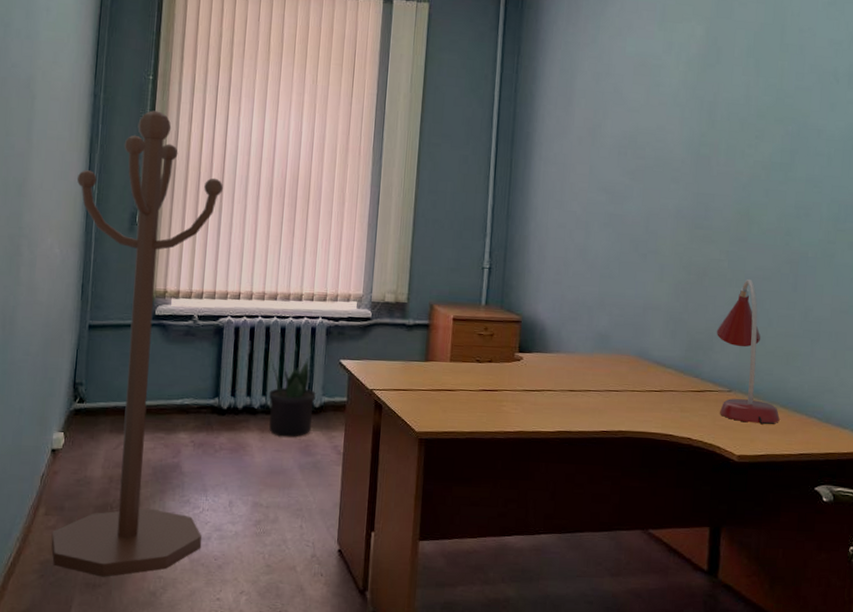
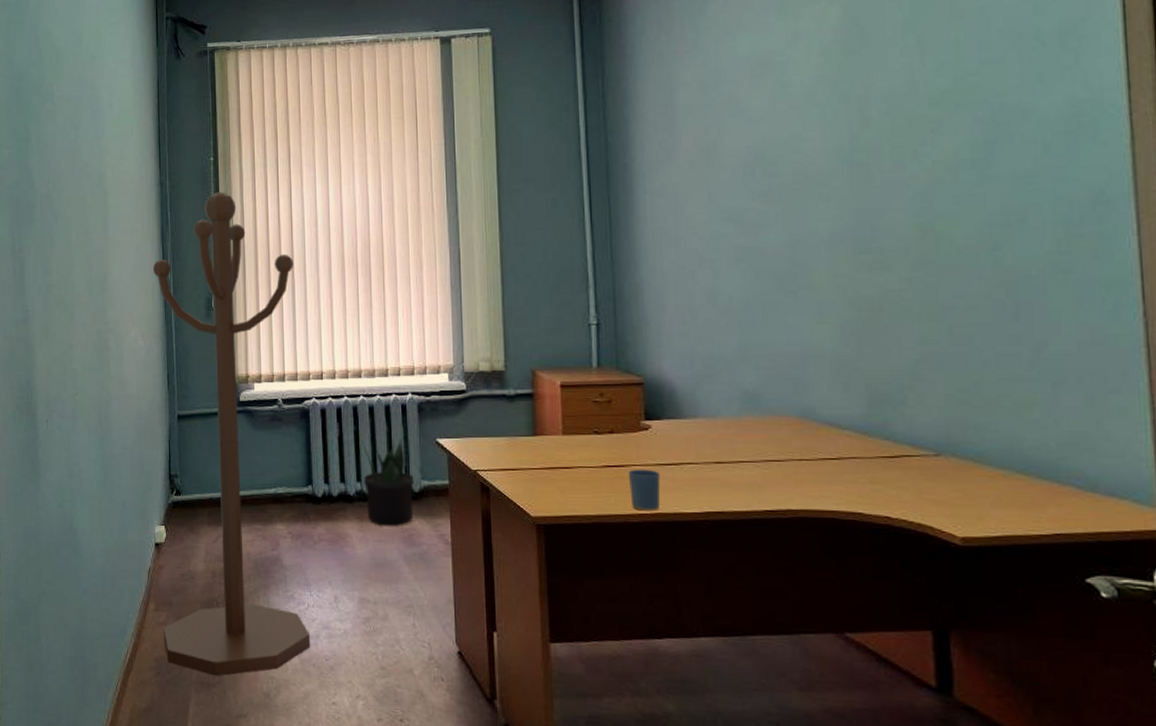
mug: none [499,393,525,429] -> present [628,469,661,511]
desk lamp: present [716,278,780,425] -> none [907,310,1018,497]

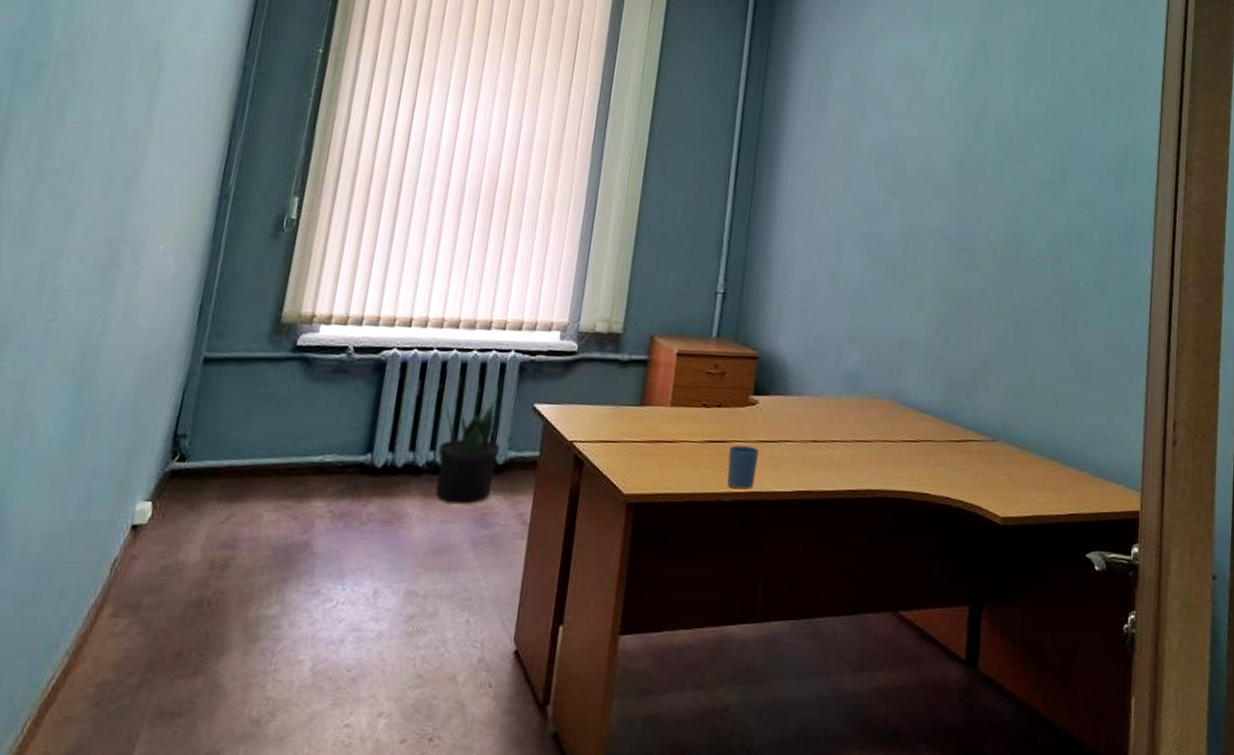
coat rack: present [152,192,311,676] -> none [114,90,402,702]

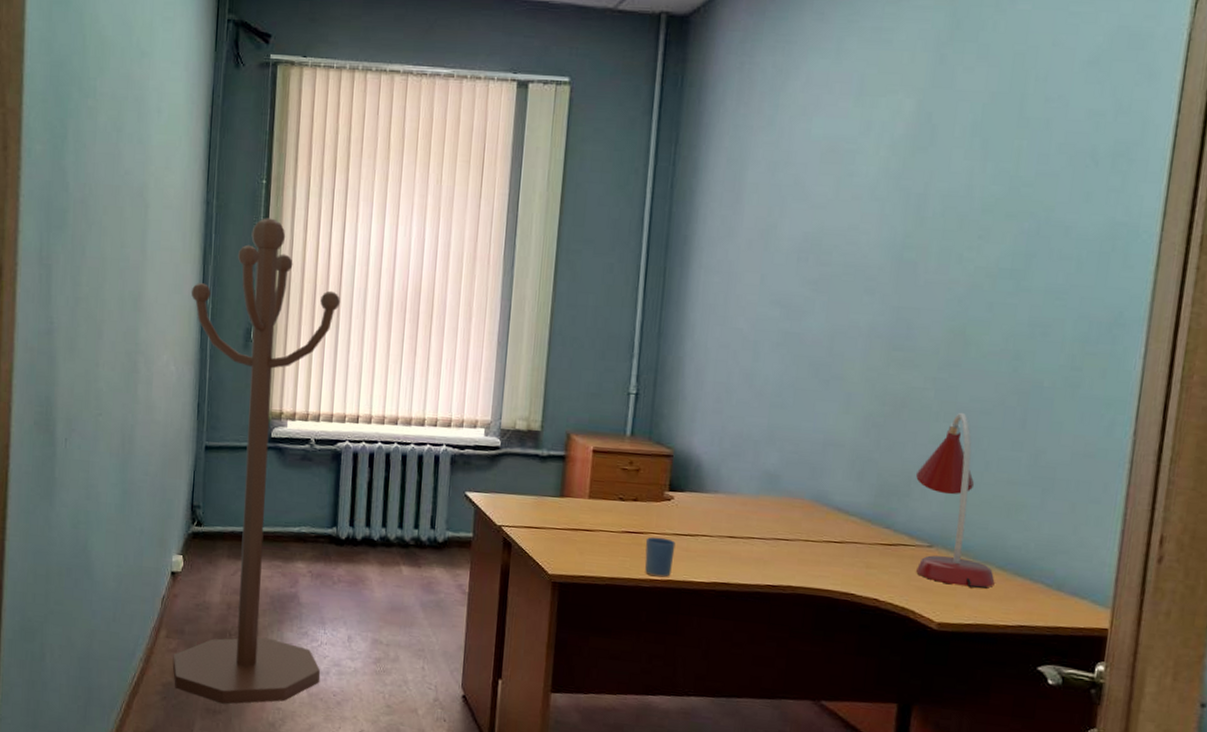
coat rack: none [114,90,402,702] -> present [172,218,340,704]
planter: present [435,401,500,504] -> none [388,486,439,573]
desk lamp: none [979,310,1048,481] -> present [915,412,995,590]

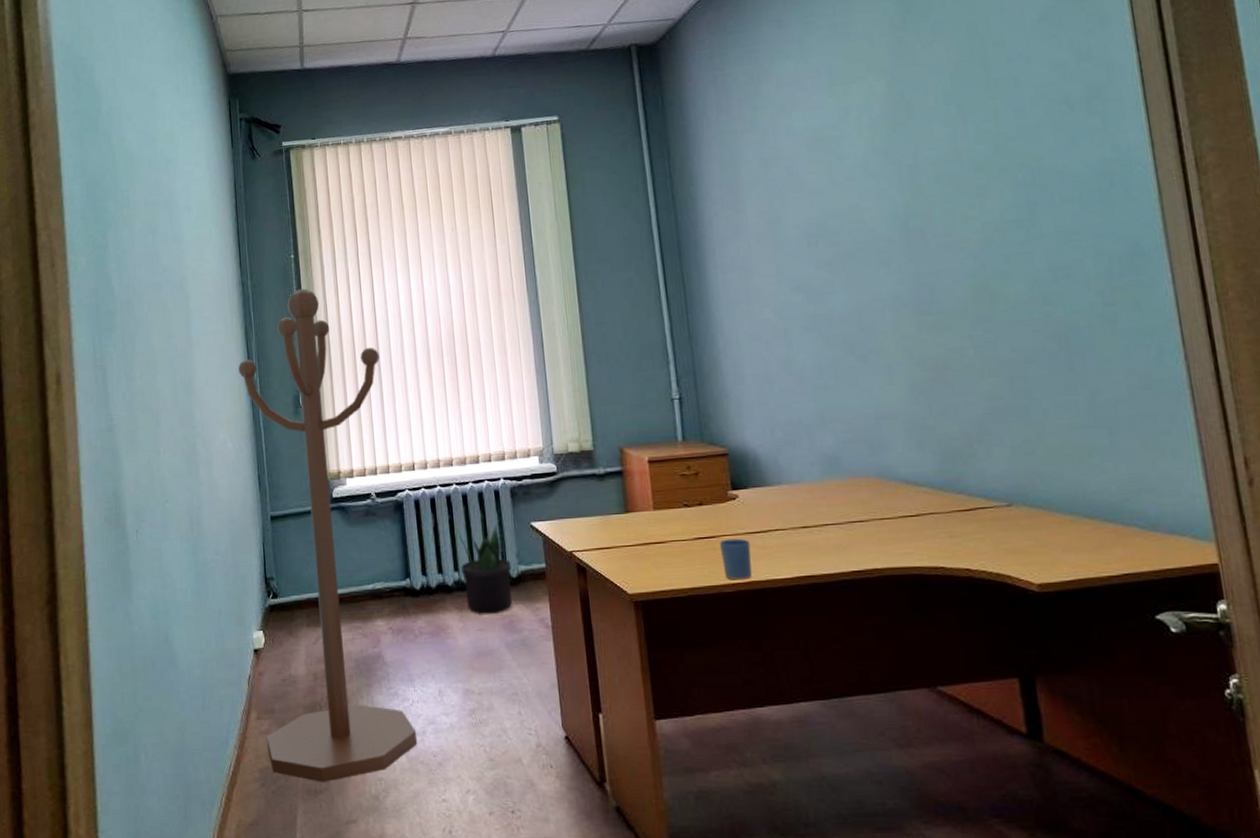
planter: none [388,486,439,573] -> present [456,525,512,614]
desk lamp: present [915,412,995,590] -> none [975,364,1086,543]

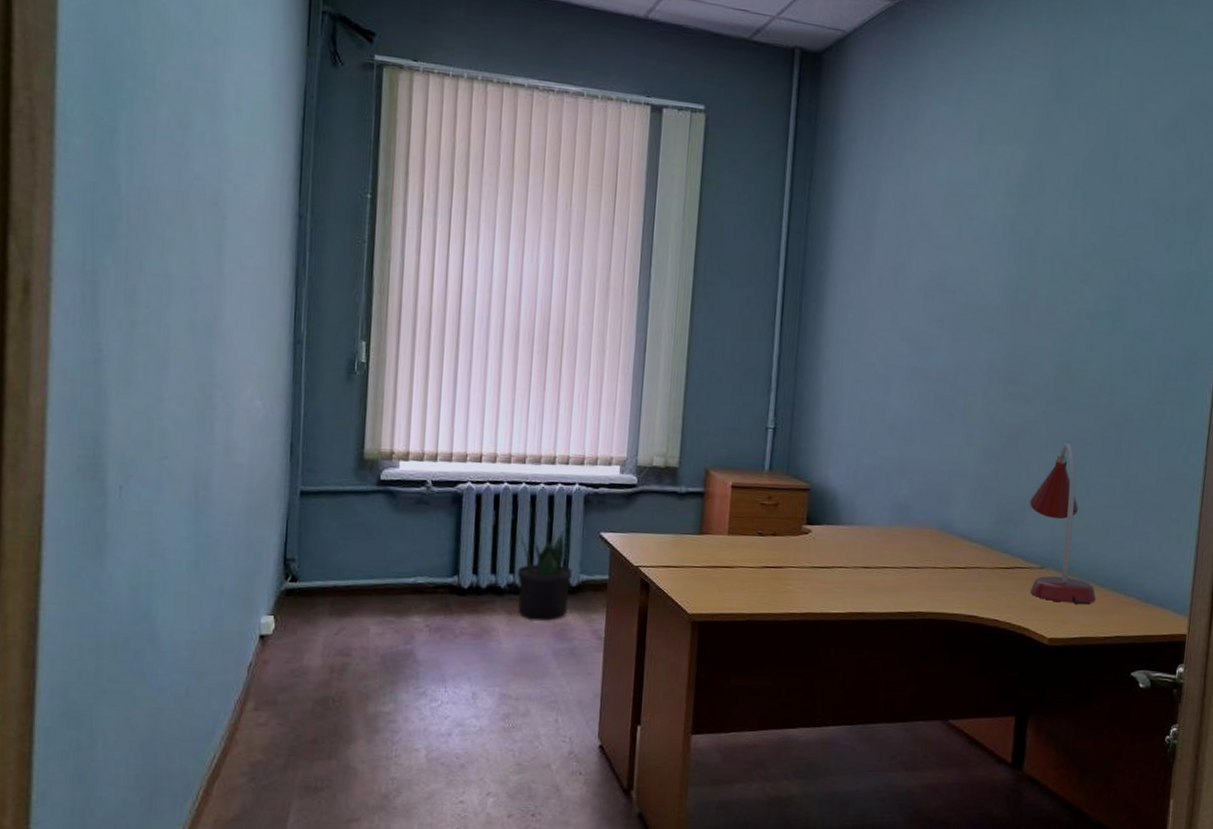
coat rack: present [238,288,418,782] -> none [262,236,459,779]
mug: present [719,538,752,580] -> none [783,570,813,611]
desk lamp: none [975,364,1086,543] -> present [1029,442,1096,605]

